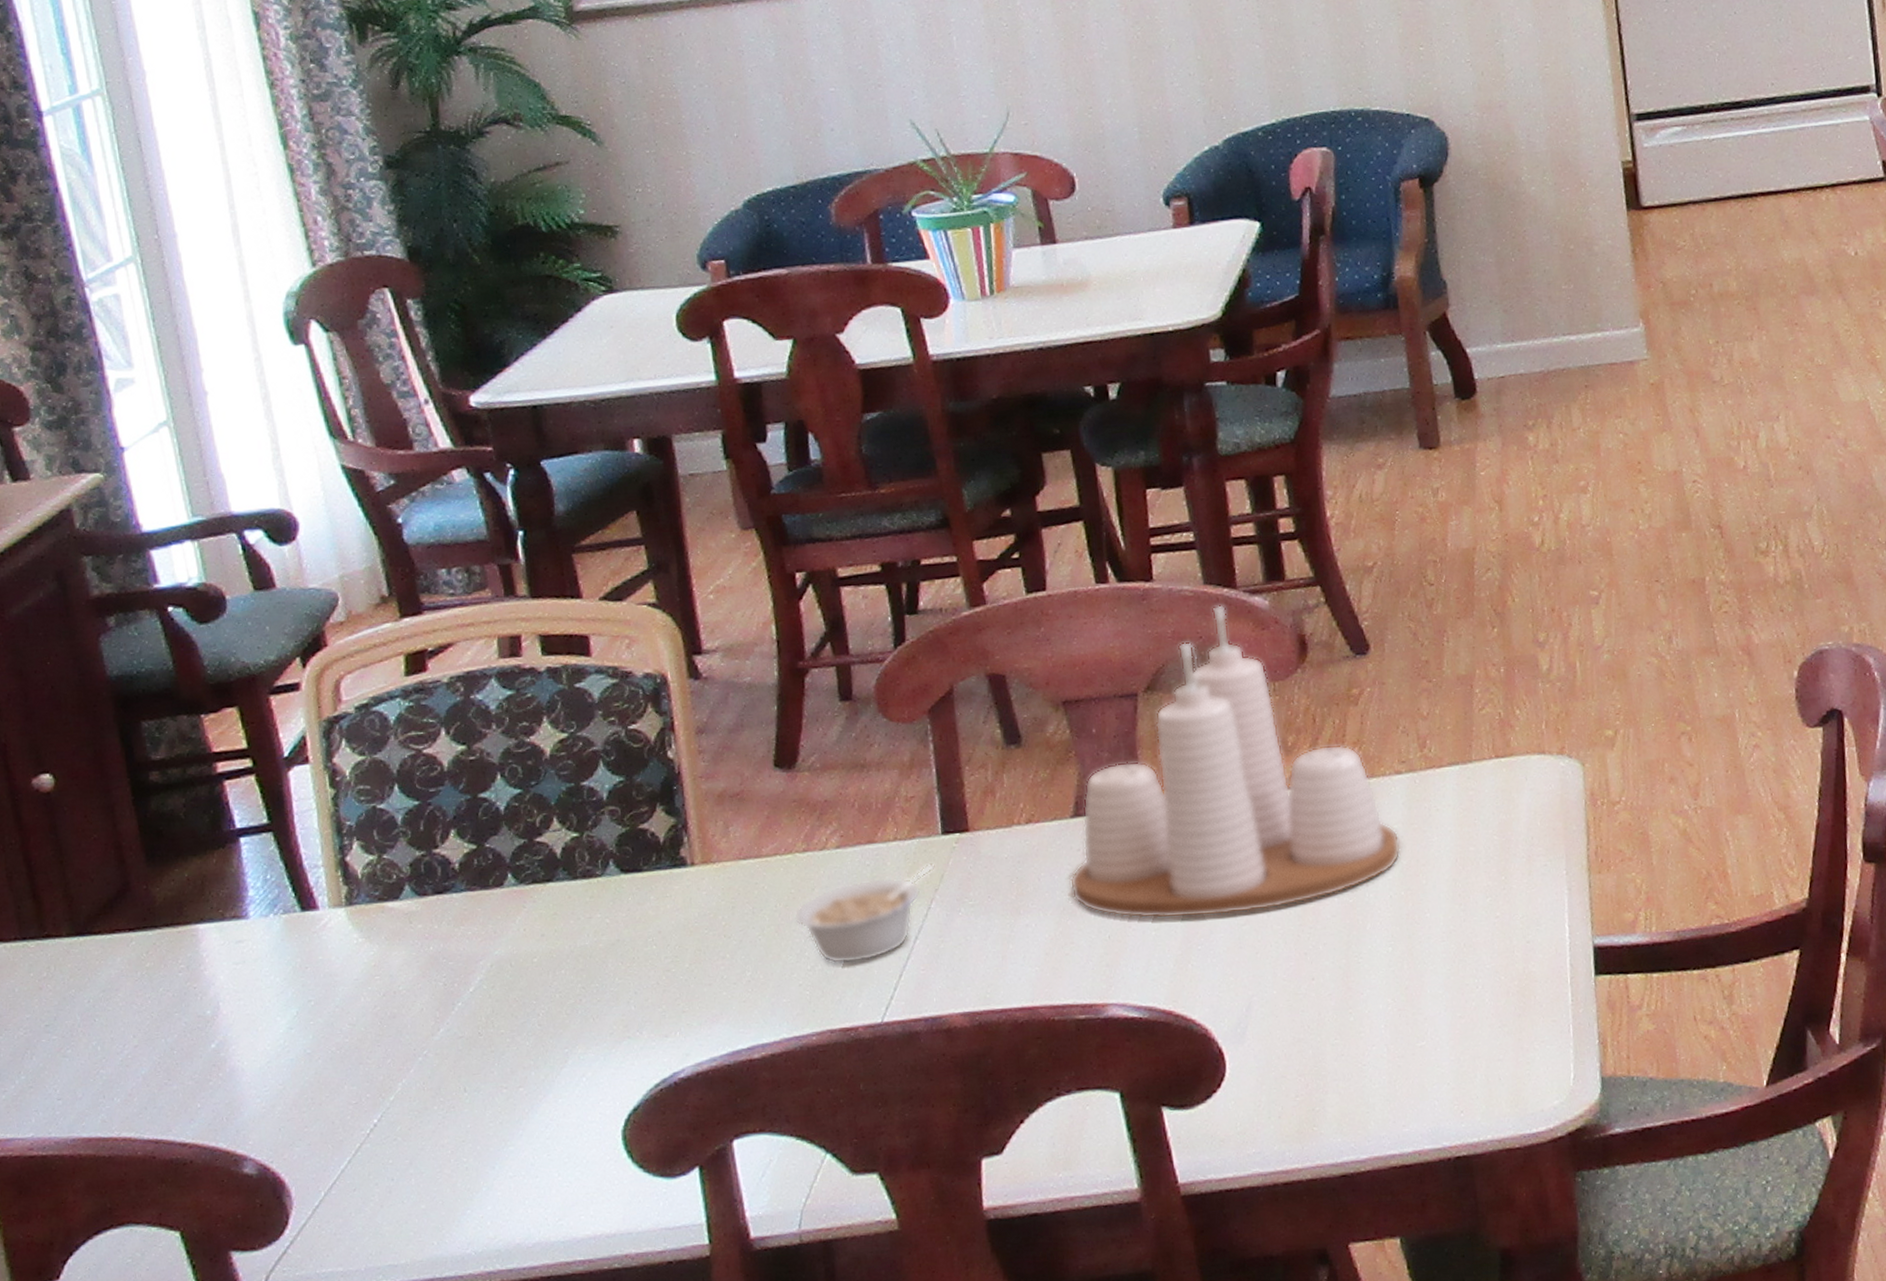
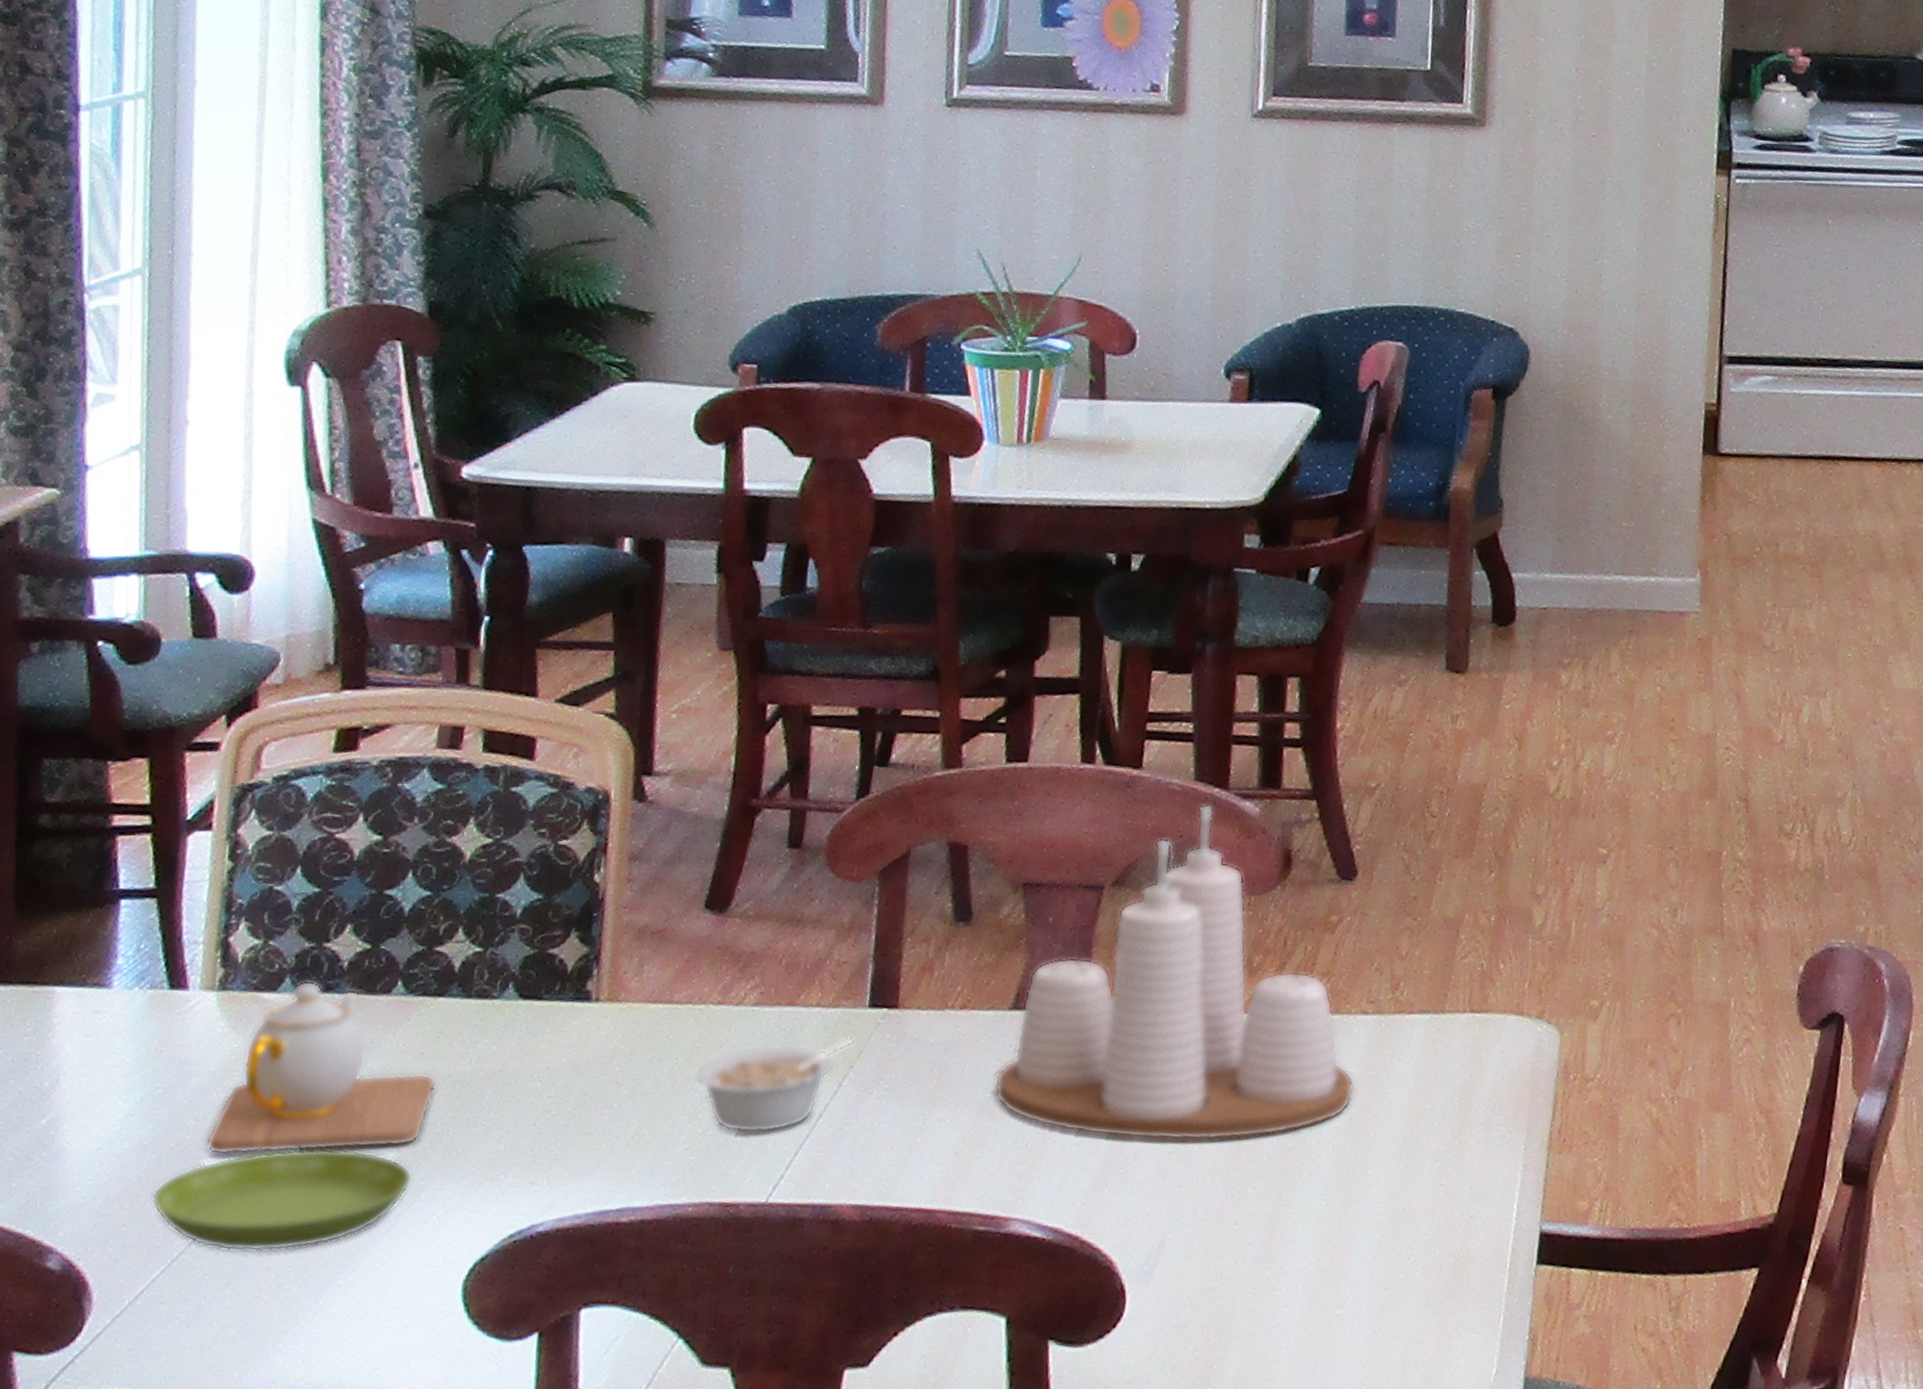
saucer: none [324,1028,558,1136] -> present [150,1148,413,1253]
teapot: none [364,885,562,1053] -> present [206,980,437,1156]

